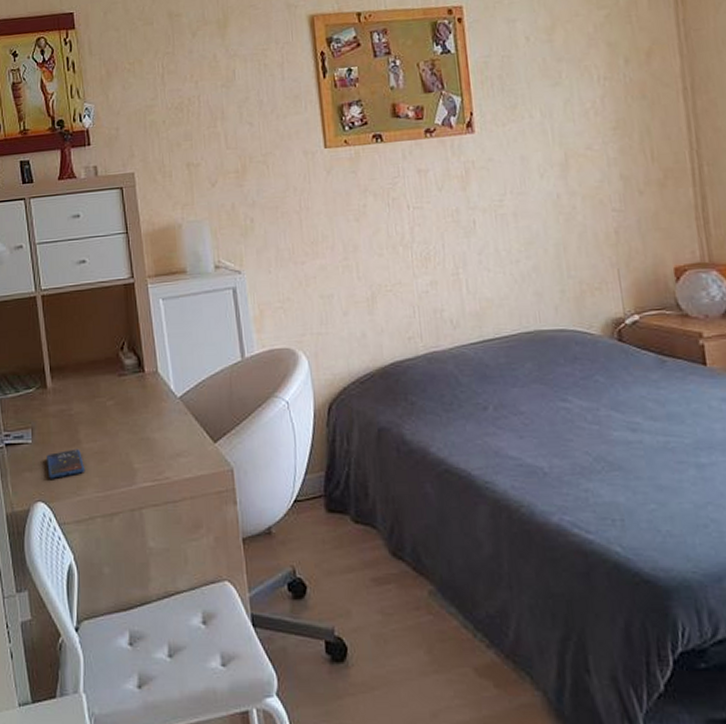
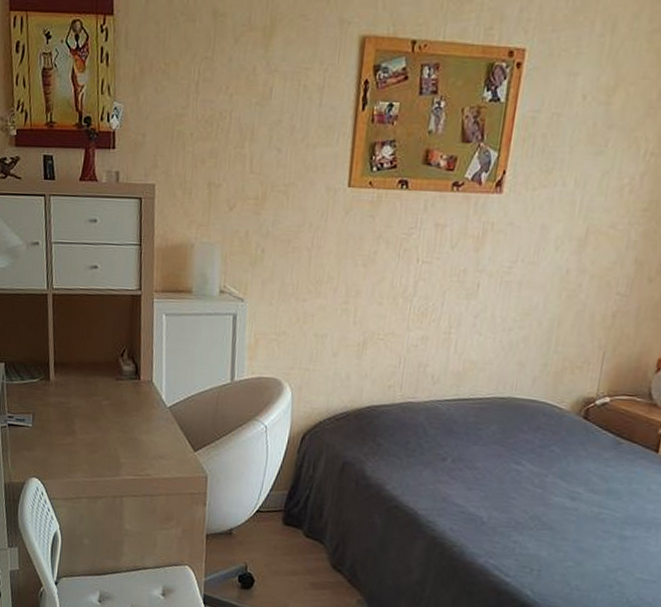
smartphone: present [47,448,86,479] -> none [43,437,77,461]

